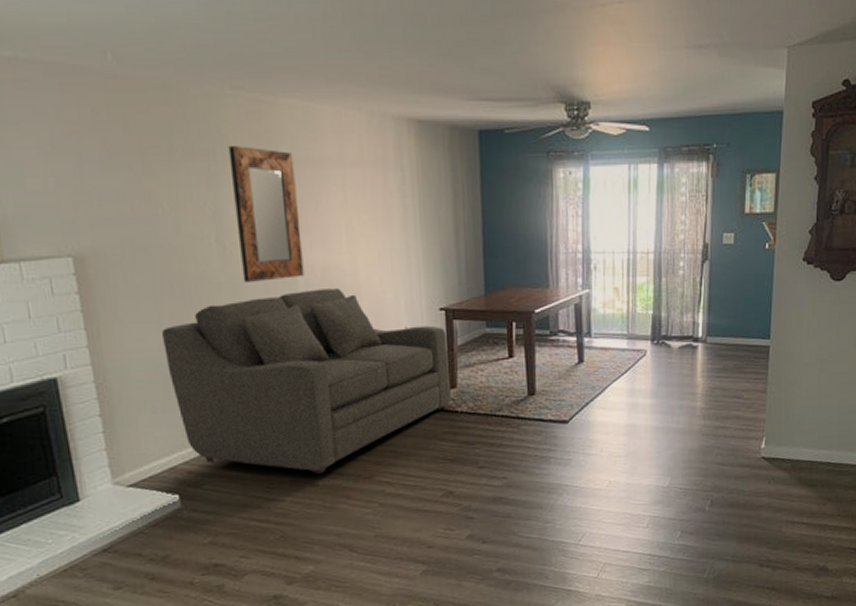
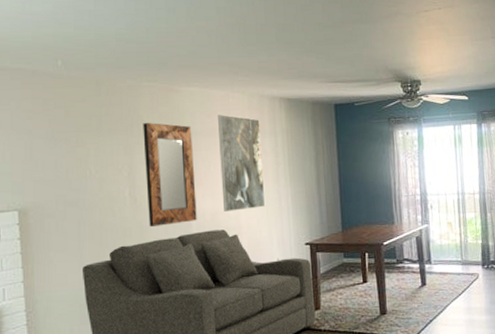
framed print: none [327,139,389,266] -> present [218,115,265,212]

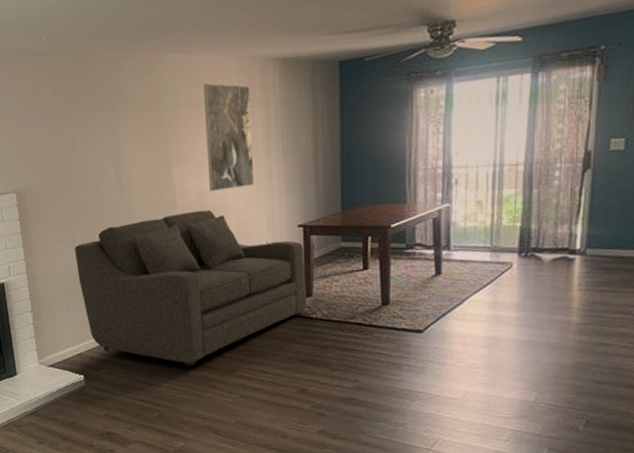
home mirror: present [143,123,197,227] -> none [126,97,182,208]

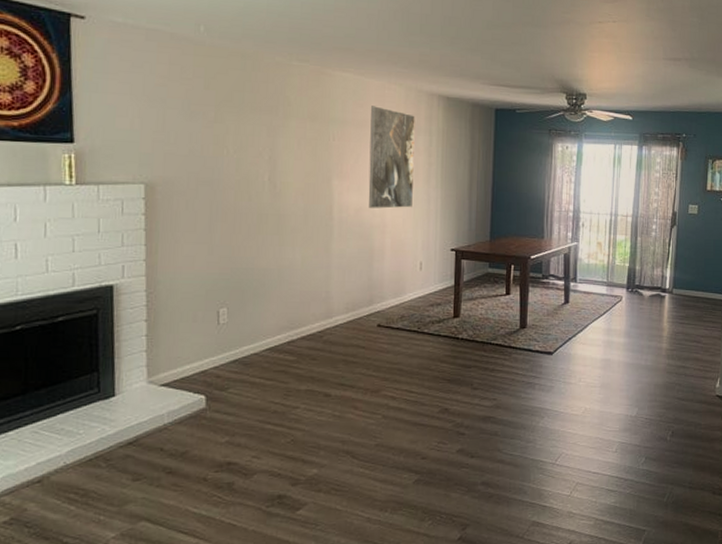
sofa: present [75,210,307,366] -> none [211,226,455,385]

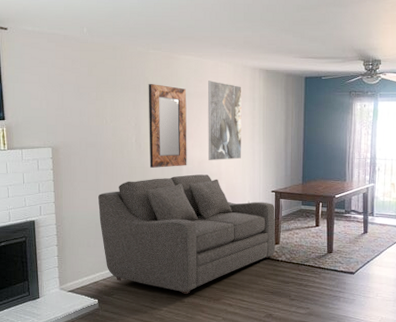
sofa: none [211,226,455,385] -> present [98,174,276,294]
home mirror: none [287,105,342,216] -> present [148,84,187,168]

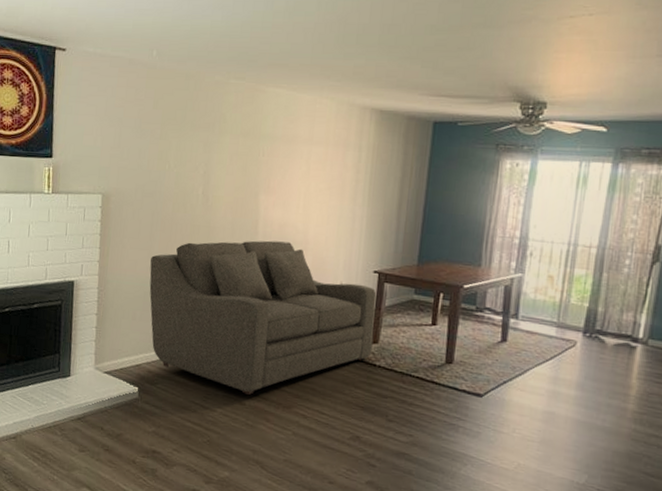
home mirror: present [148,84,187,168] -> none [217,122,273,230]
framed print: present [208,81,242,160] -> none [293,121,346,226]

